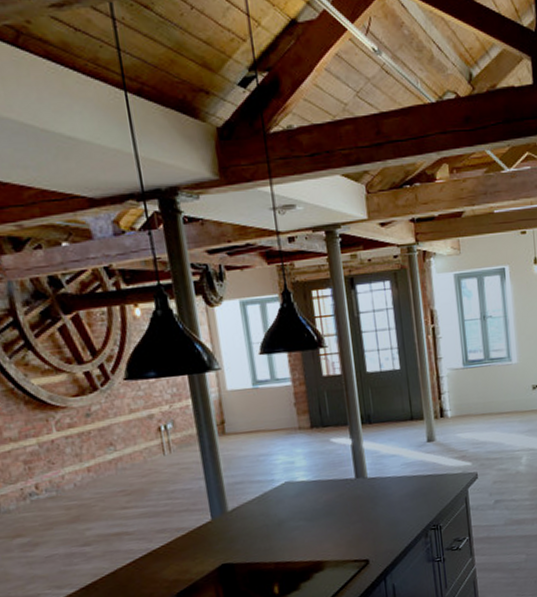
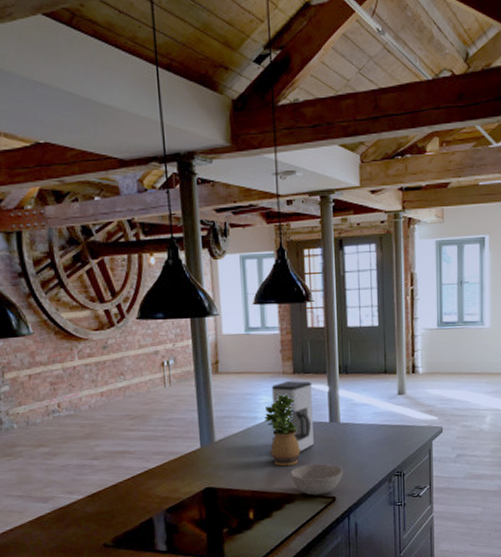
potted plant: none [282,450,327,532] -> present [265,392,301,467]
coffee maker: none [287,435,340,514] -> present [271,381,314,452]
bowl: none [316,524,376,561] -> present [290,463,344,495]

